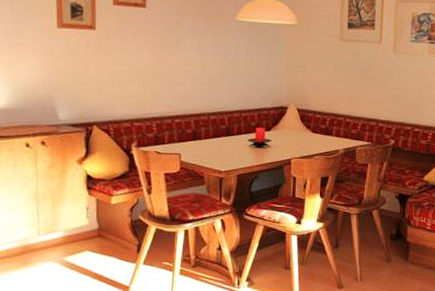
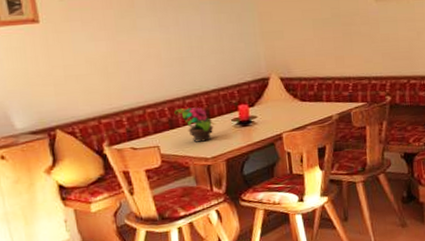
potted flower: none [199,122,234,156] -> present [174,107,216,143]

